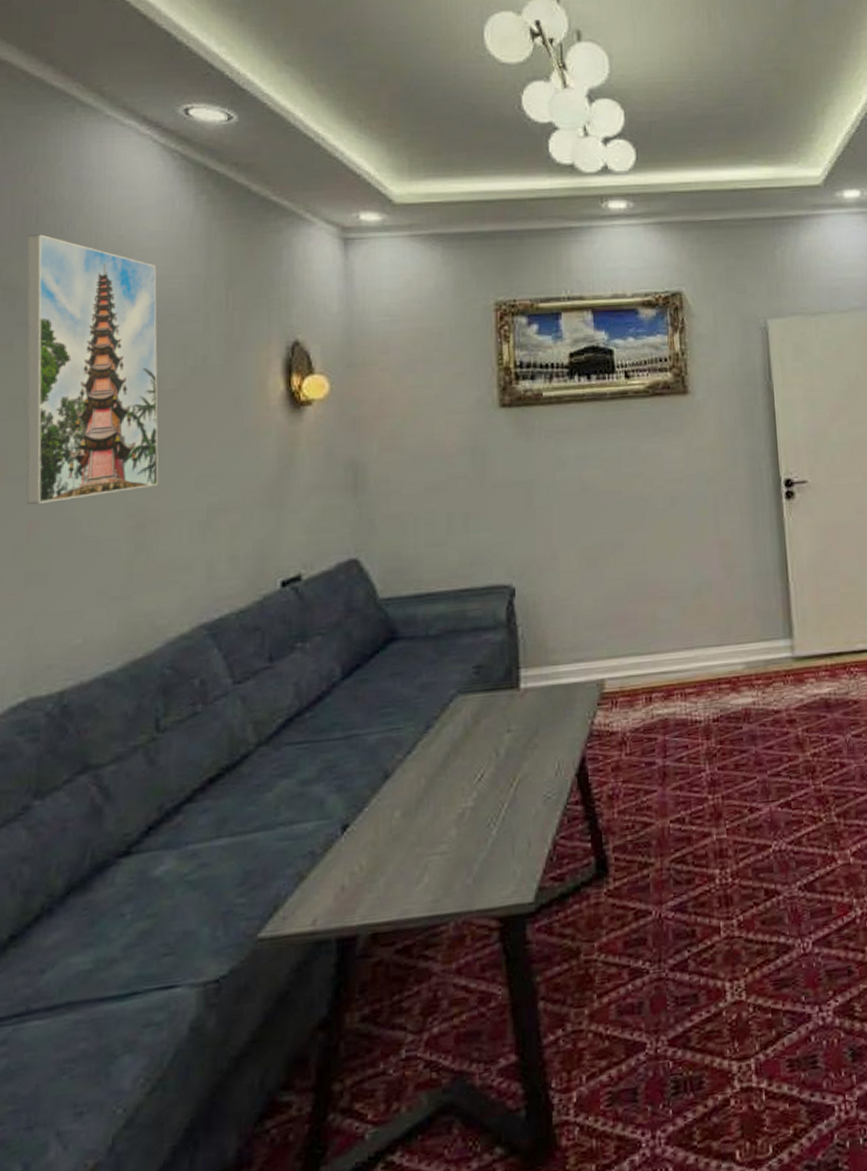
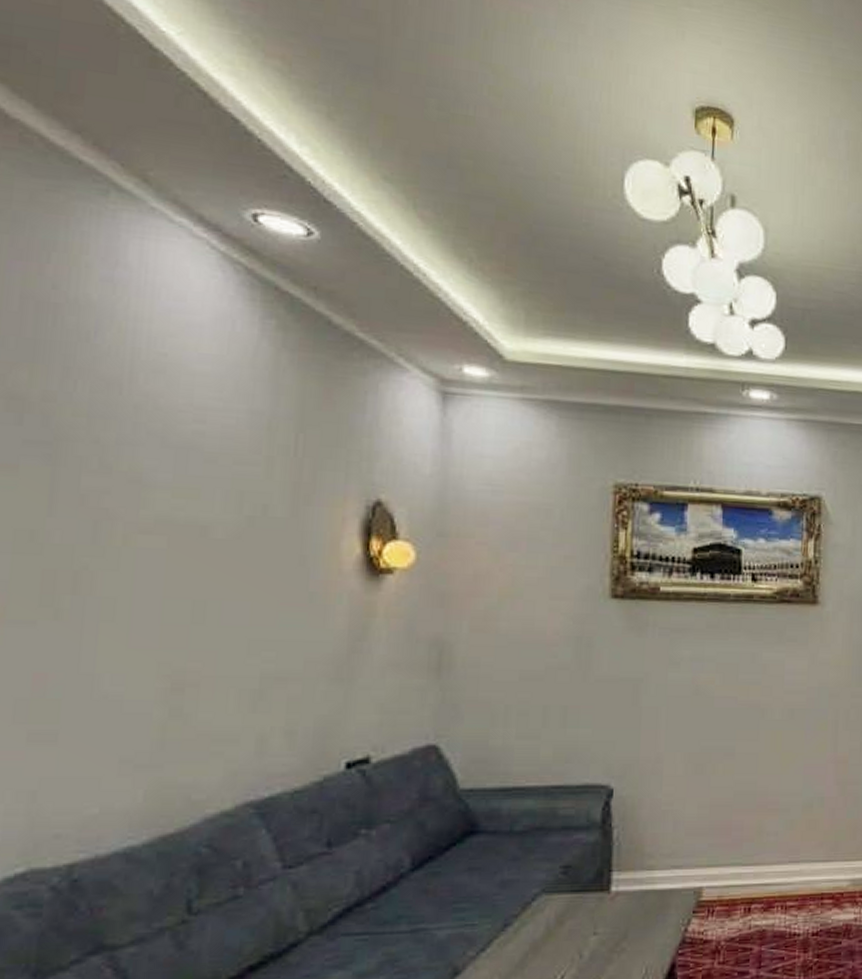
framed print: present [25,234,159,506] -> none [31,337,209,654]

